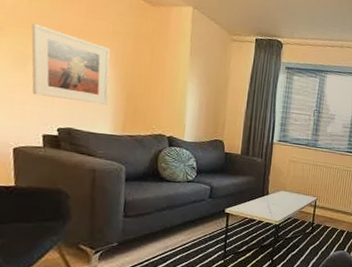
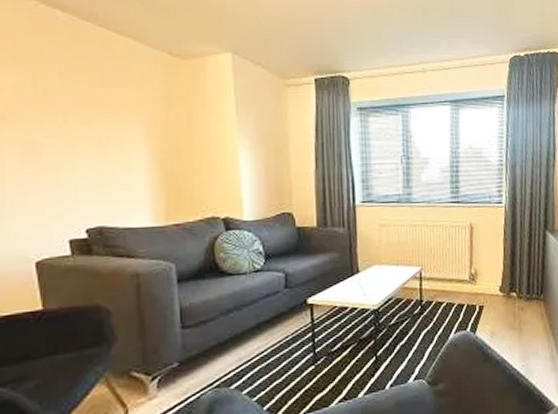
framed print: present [31,23,111,105] -> none [40,105,145,192]

